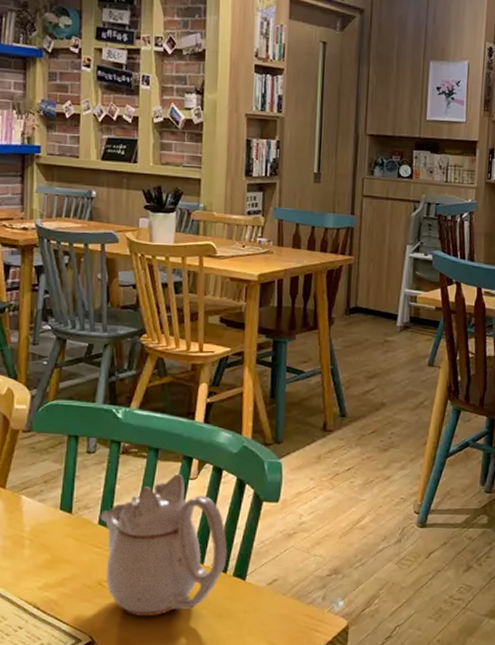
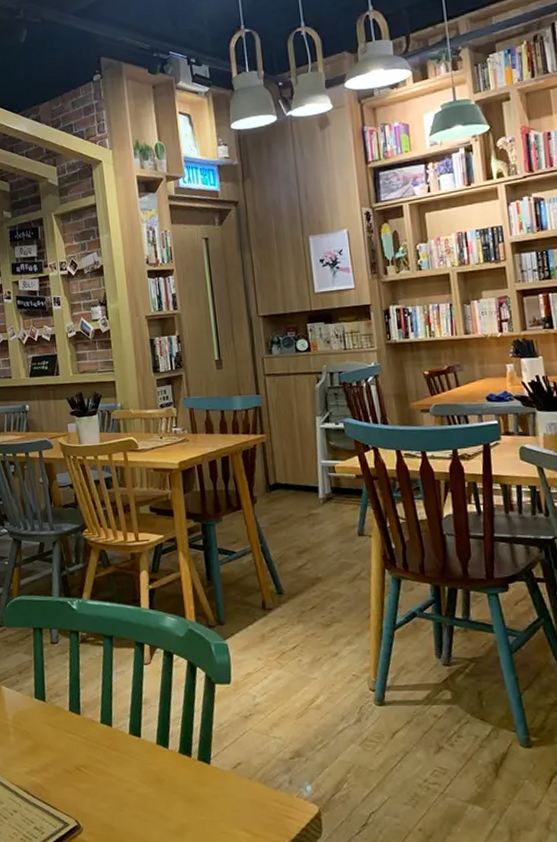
teapot: present [100,473,228,617] -> none [70,659,190,801]

